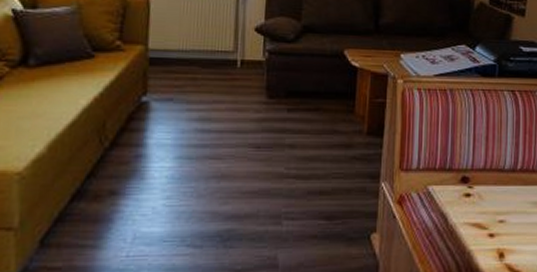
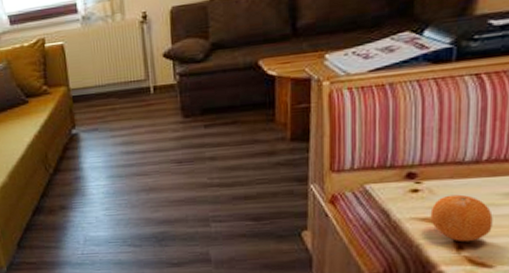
fruit: none [479,201,525,250] -> present [430,194,493,242]

